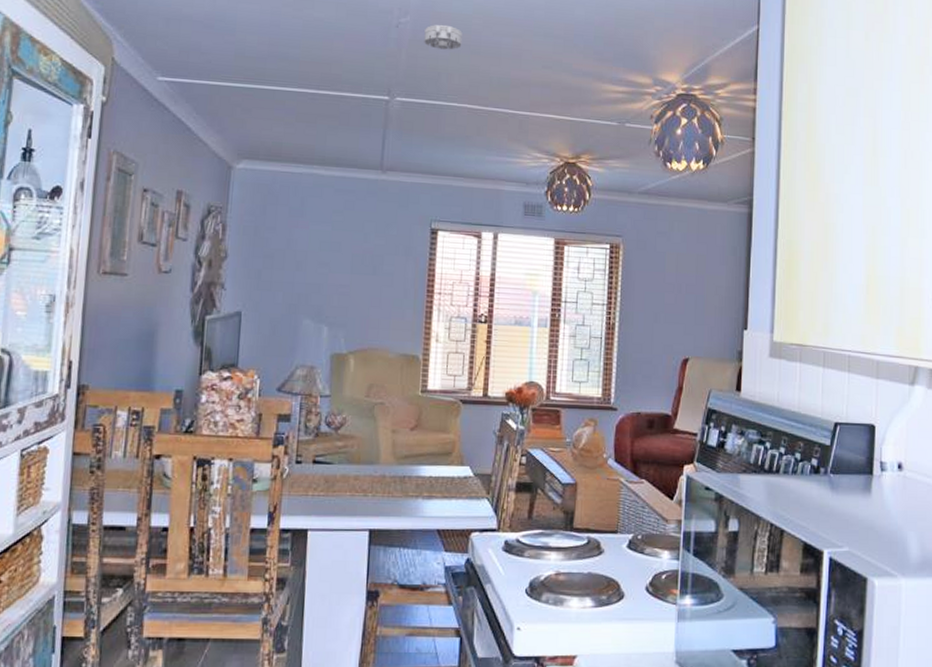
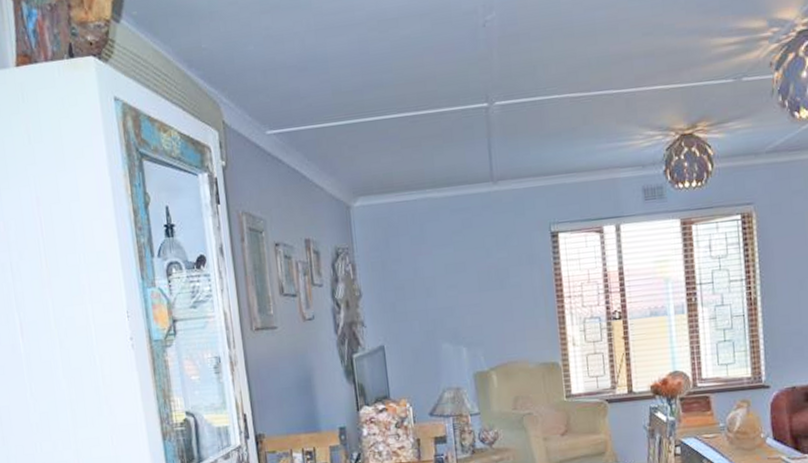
smoke detector: present [424,24,462,50] -> none [512,11,553,41]

